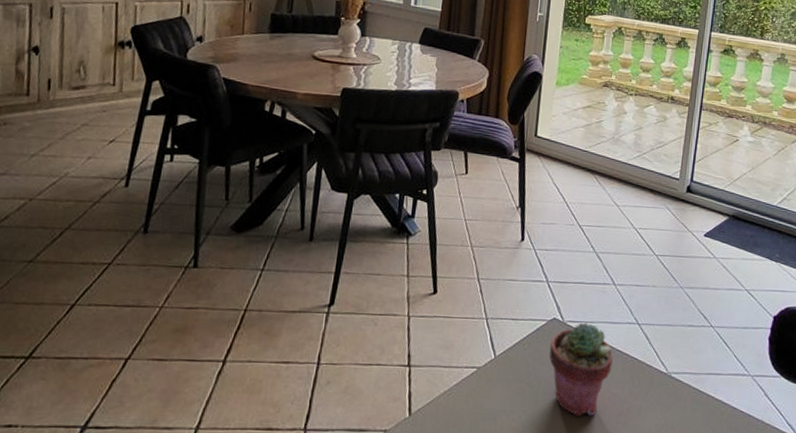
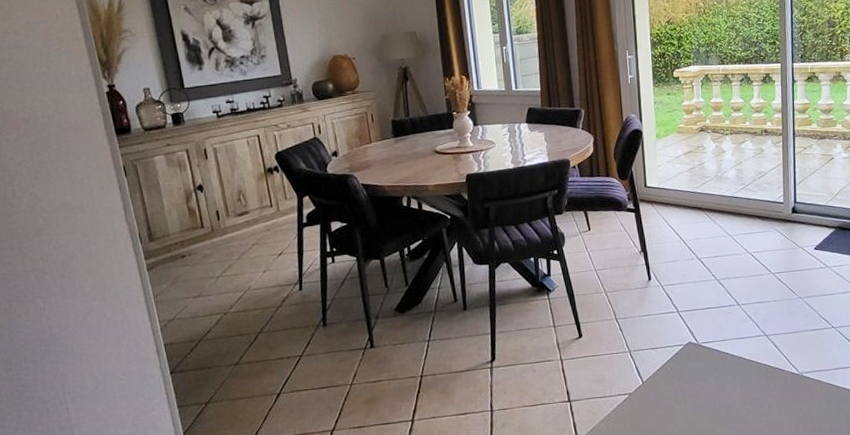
potted succulent: present [549,323,614,416] -> none [689,342,748,422]

